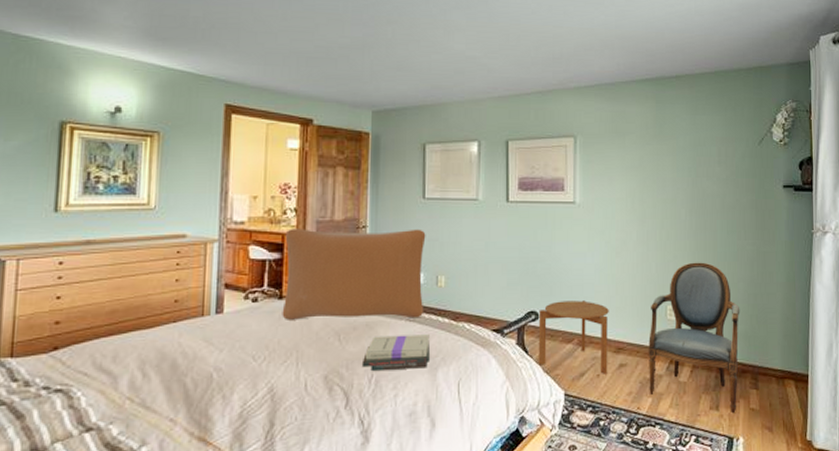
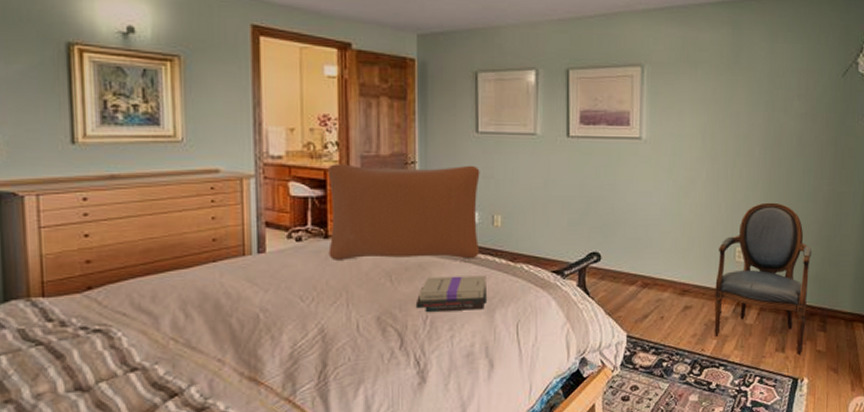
side table: present [538,300,609,374] -> none [600,242,675,316]

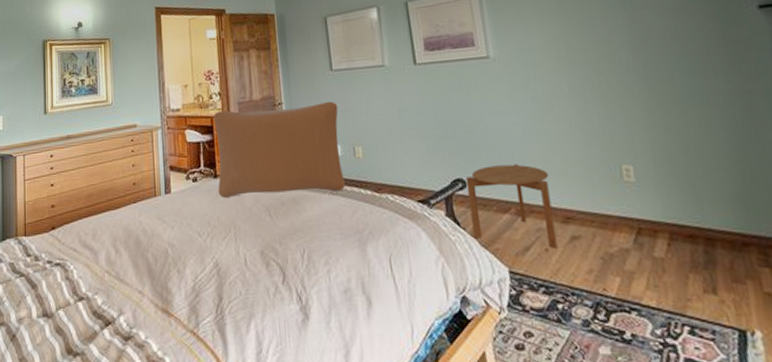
books: present [415,275,486,312] -> none [292,207,357,245]
side table: none [600,242,675,316] -> present [465,164,558,248]
armchair: present [713,202,812,356] -> none [600,110,744,299]

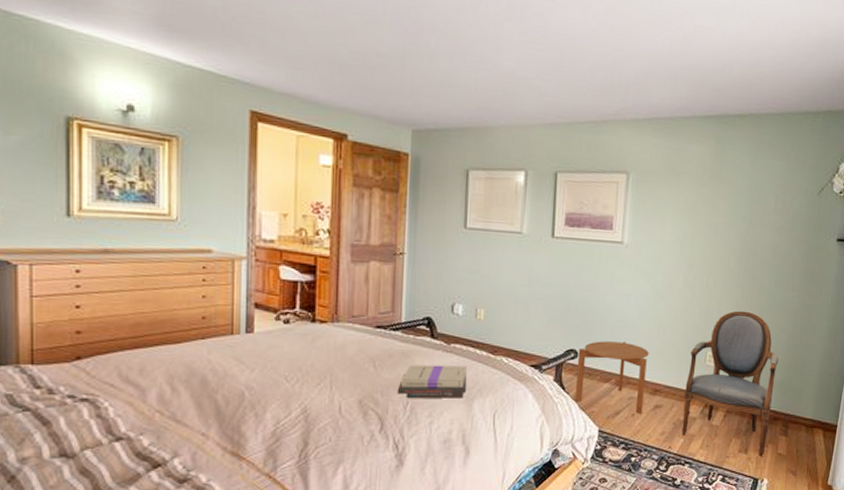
cushion: present [213,101,346,198] -> none [315,250,466,350]
books: none [292,207,357,245] -> present [397,364,467,399]
armchair: none [600,110,744,299] -> present [681,310,779,457]

